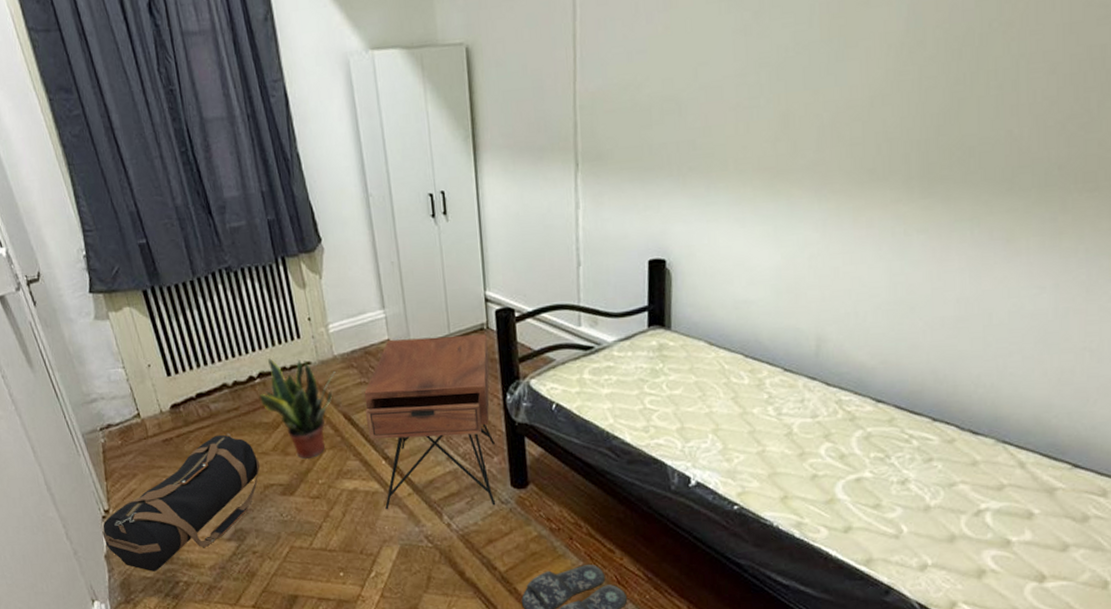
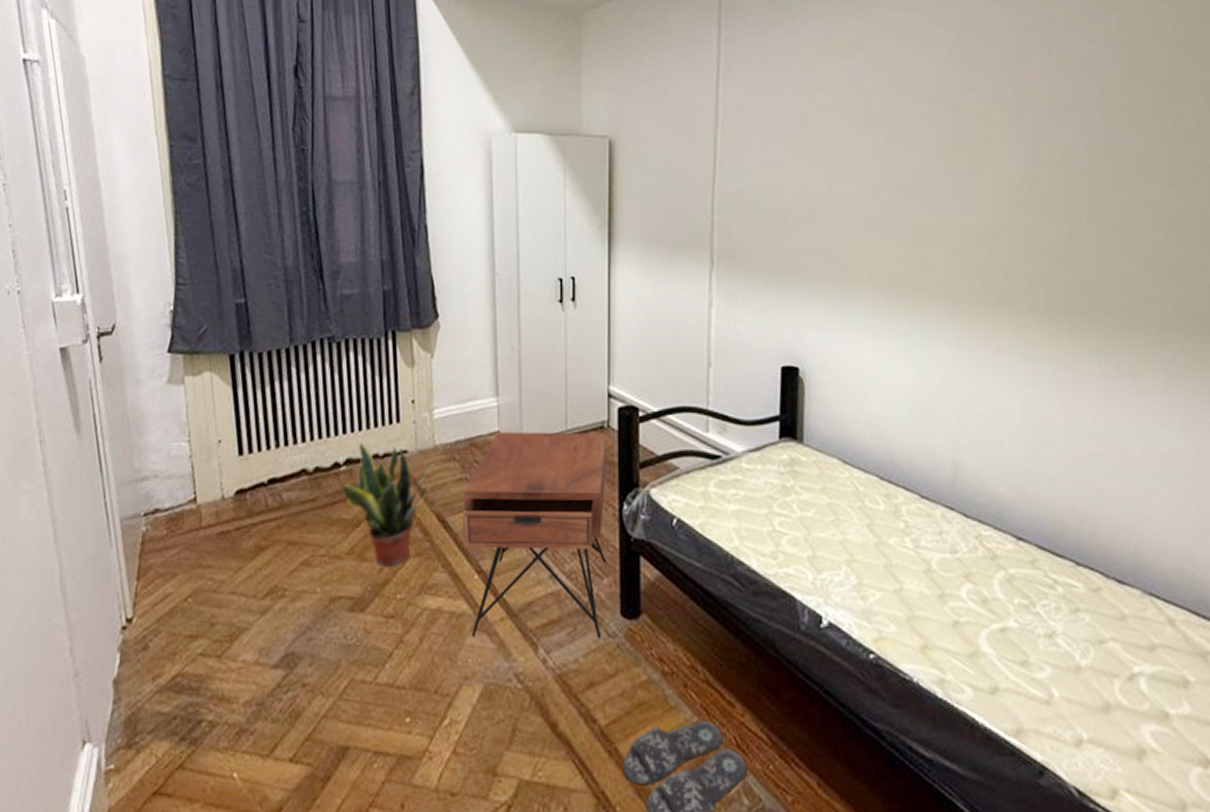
duffel bag: present [103,433,261,572] -> none [117,529,330,705]

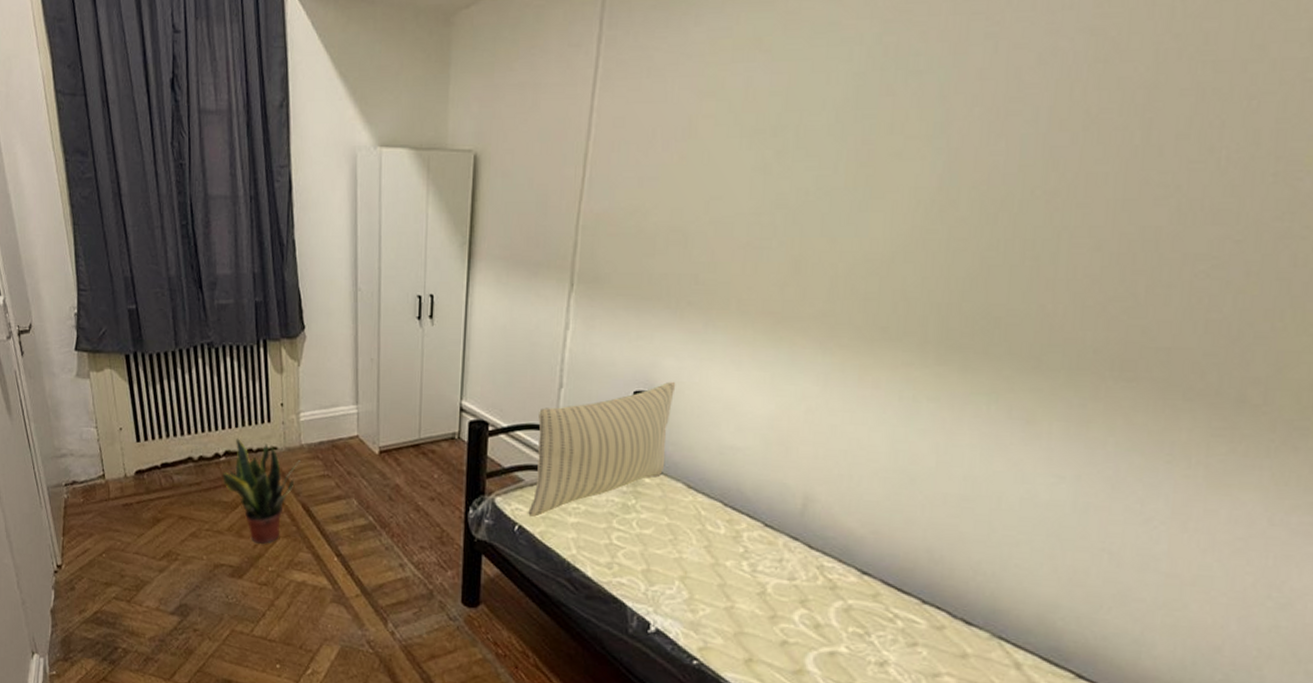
nightstand: present [462,432,607,639] -> none [324,437,457,621]
pillow: none [686,354,821,507] -> present [528,381,676,517]

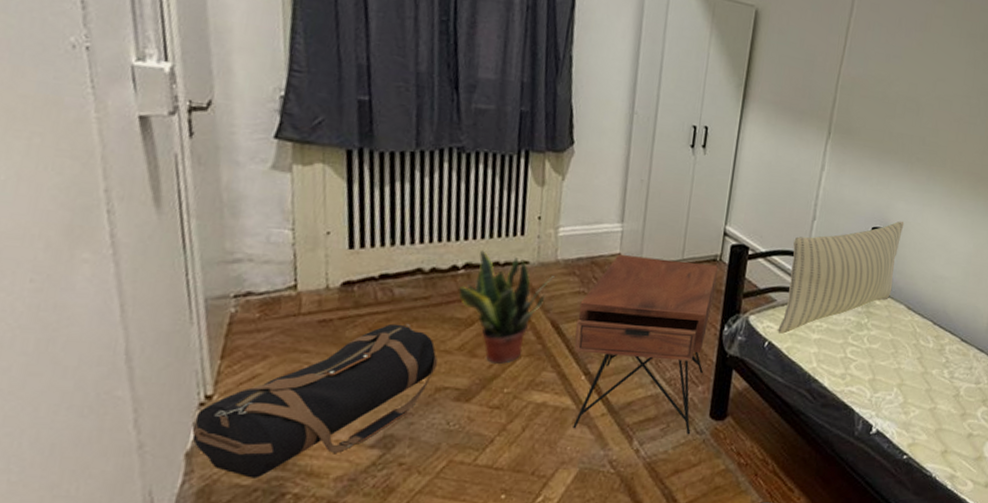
duffel bag: none [52,506,214,634] -> present [192,323,439,478]
nightstand: none [324,437,457,621] -> present [573,255,718,435]

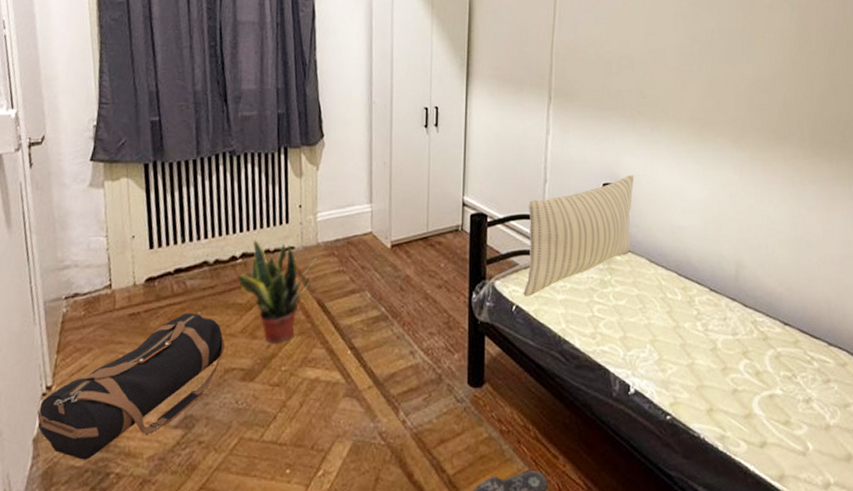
nightstand: present [573,255,718,435] -> none [338,233,460,404]

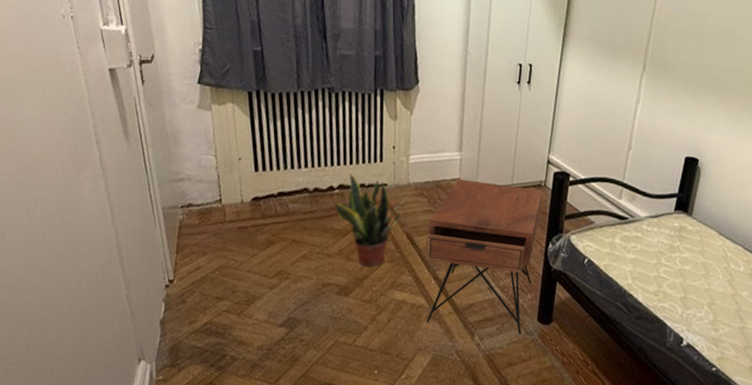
duffel bag: present [37,311,226,460] -> none [162,231,324,343]
nightstand: none [338,233,460,404] -> present [425,179,543,335]
pillow: present [523,174,635,297] -> none [596,151,717,253]

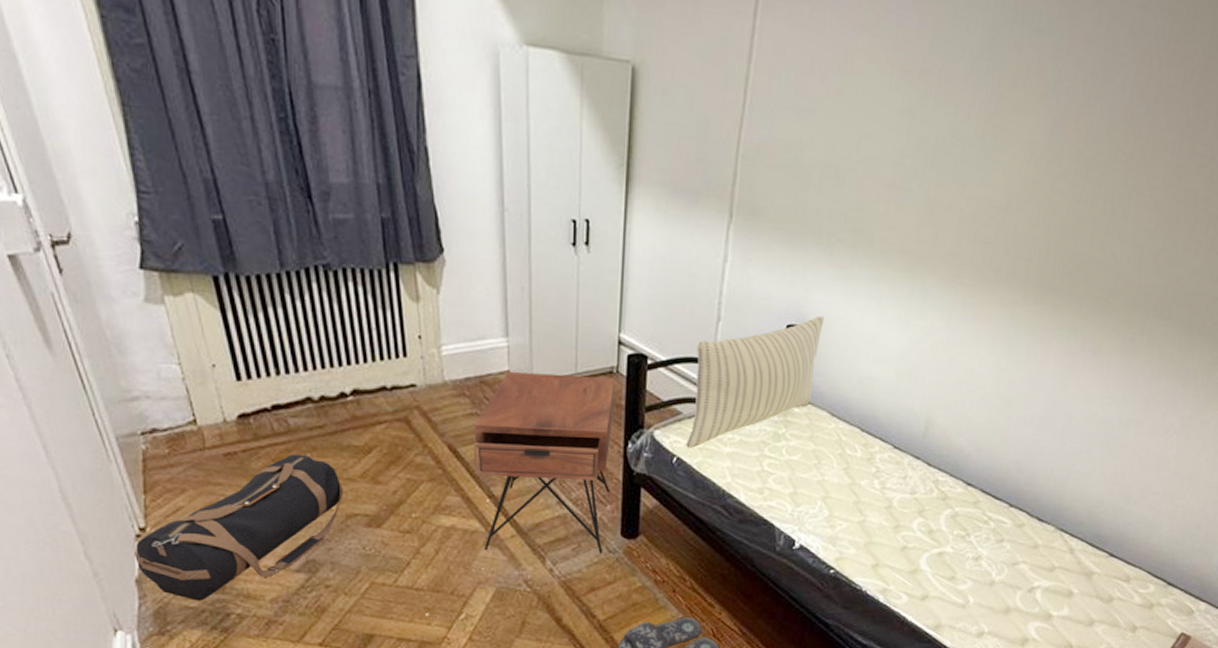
duffel bag: none [162,231,324,343] -> present [135,453,344,601]
potted plant: present [334,174,408,267] -> none [350,375,444,489]
pillow: none [596,151,717,253] -> present [686,315,825,448]

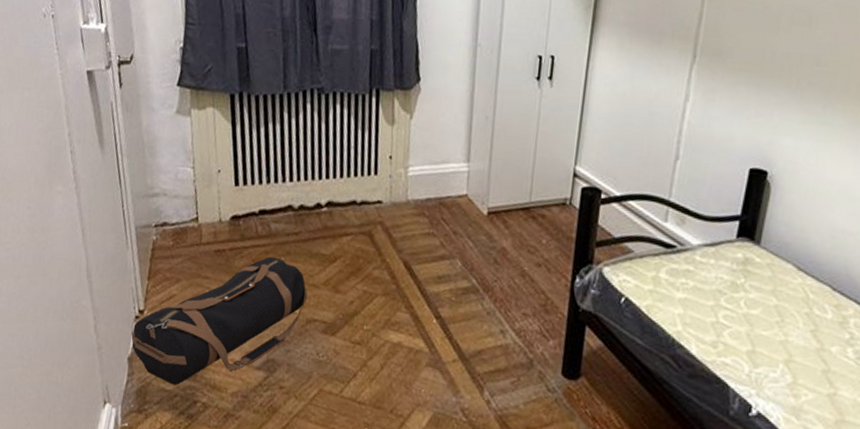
nightstand: present [473,372,615,554] -> none [425,196,568,392]
pillow: present [686,315,825,448] -> none [636,161,792,290]

